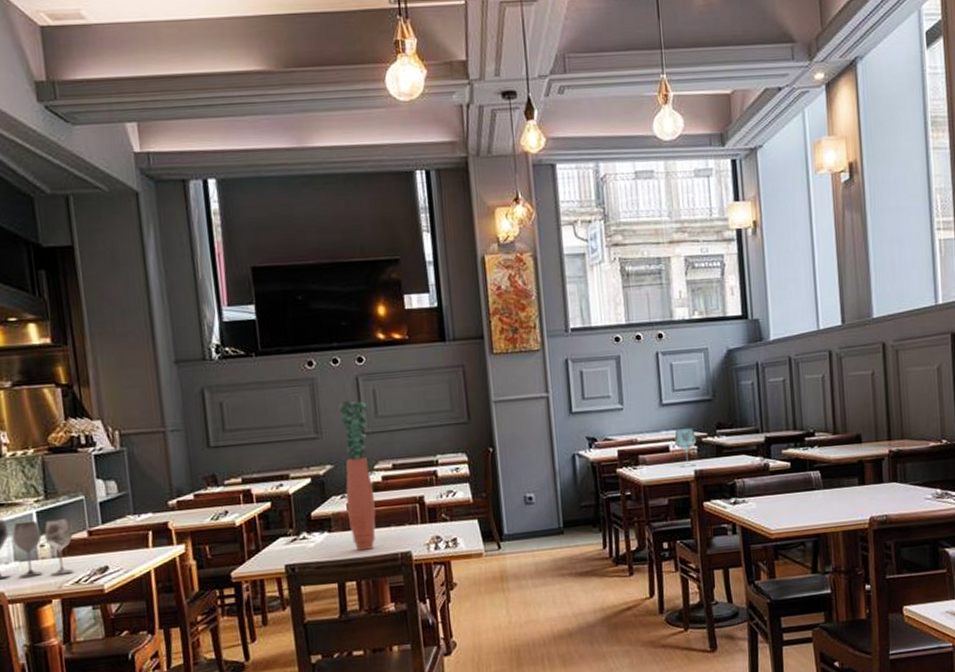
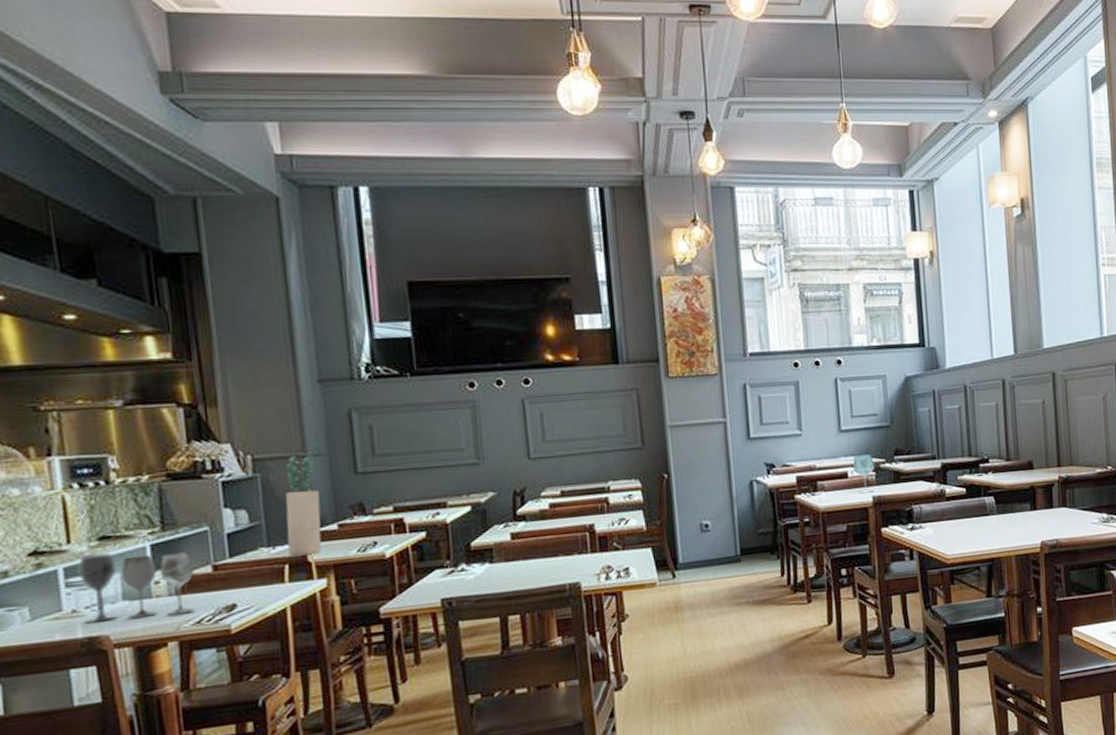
vase: none [148,422,180,524] -> present [285,446,322,557]
vase: present [339,395,376,551] -> none [502,418,543,582]

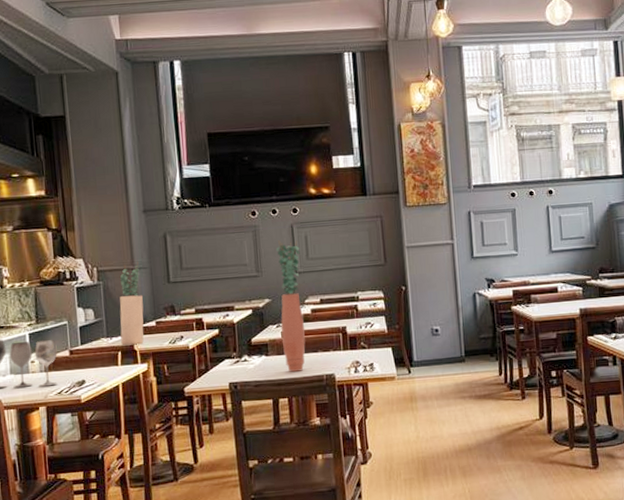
vase: none [502,418,543,582] -> present [276,240,306,372]
wine glass: present [853,454,875,494] -> none [562,272,582,306]

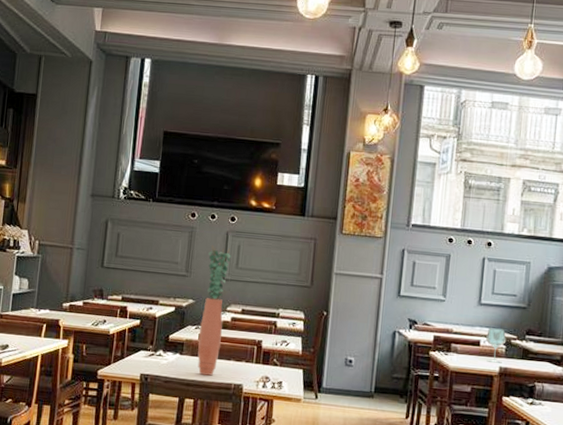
vase: present [119,261,144,346] -> none [48,241,79,321]
wine glass: none [562,272,582,306] -> present [486,328,507,363]

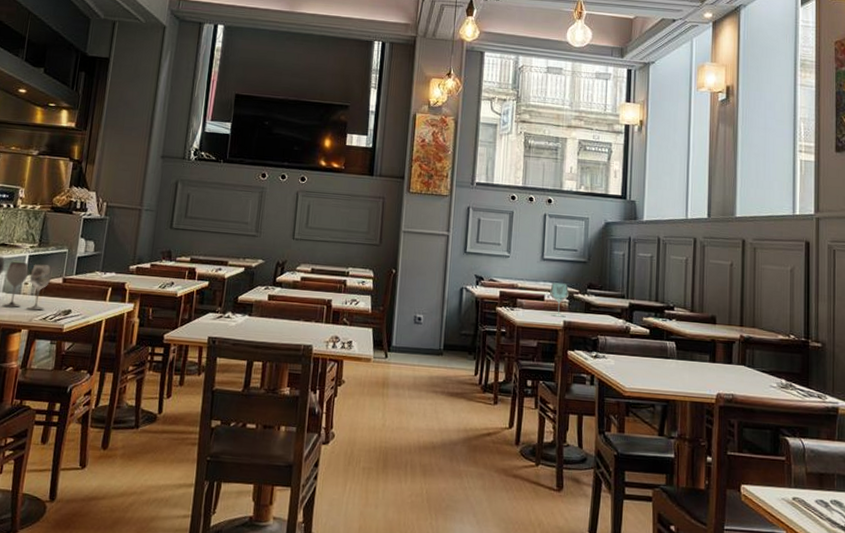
vase: present [197,245,231,376] -> none [267,205,301,337]

